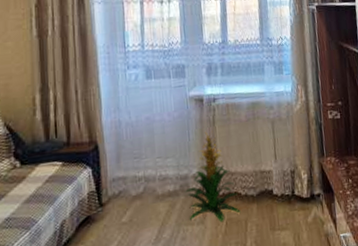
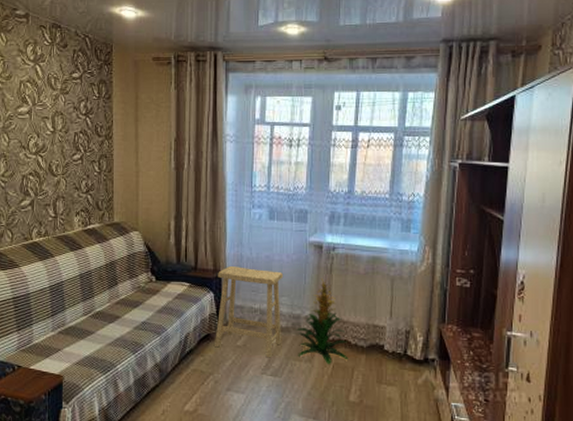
stool: none [94,132,172,231] -> present [215,266,284,358]

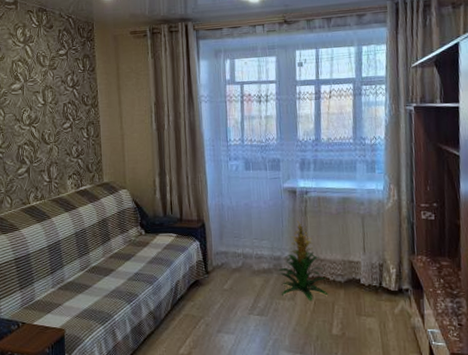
stool: present [215,266,284,358] -> none [202,215,266,299]

